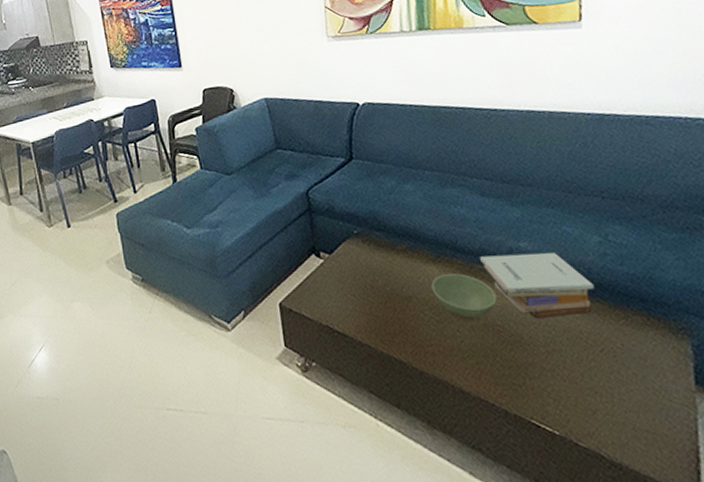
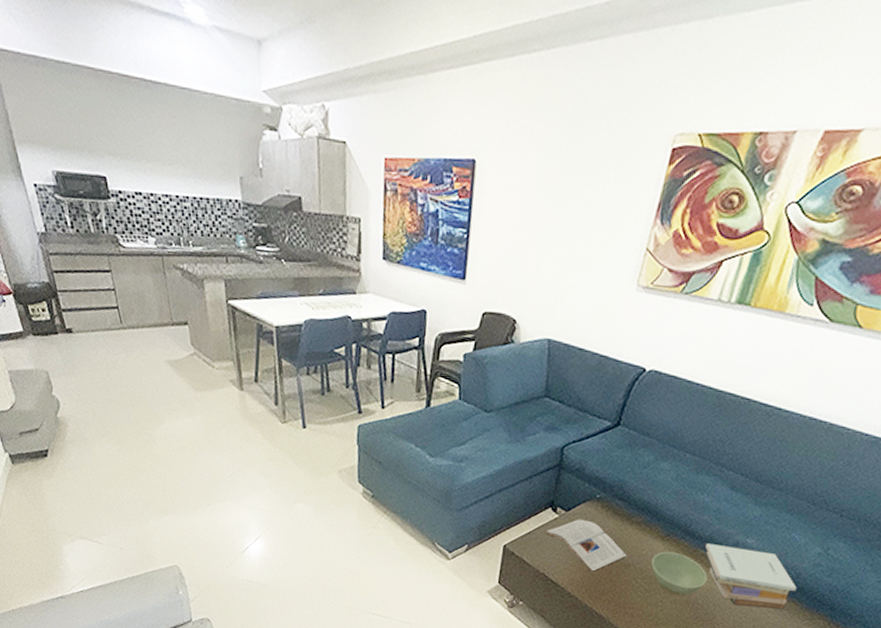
magazine: none [317,258,405,313] -> present [547,519,627,572]

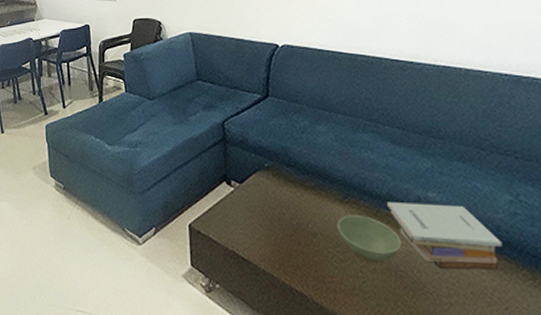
magazine: present [547,519,627,572] -> none [226,190,311,244]

